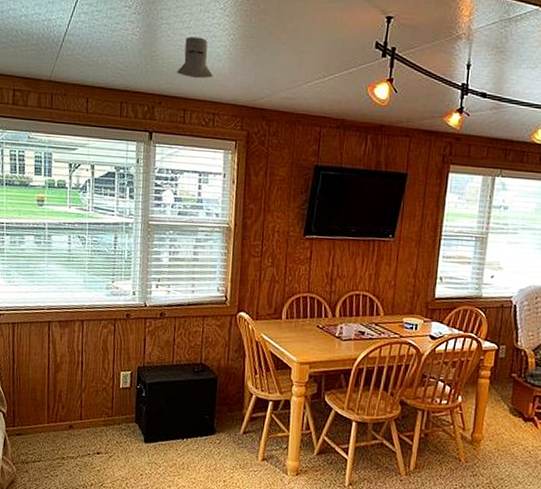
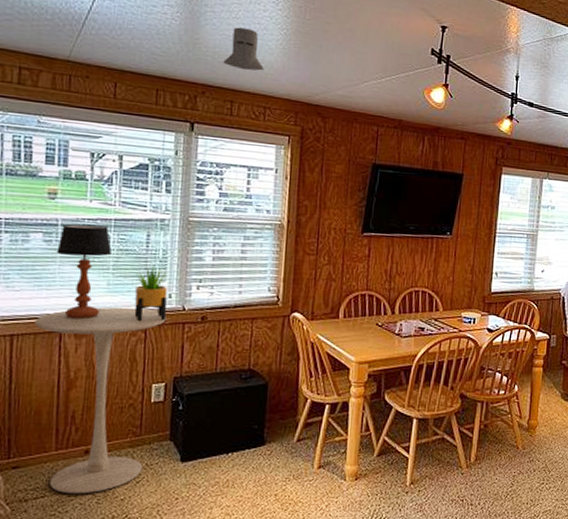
pedestal table: none [30,301,131,462] -> present [35,307,167,494]
table lamp: none [44,227,88,312] -> present [56,224,113,319]
potted plant: none [105,264,132,316] -> present [134,265,168,322]

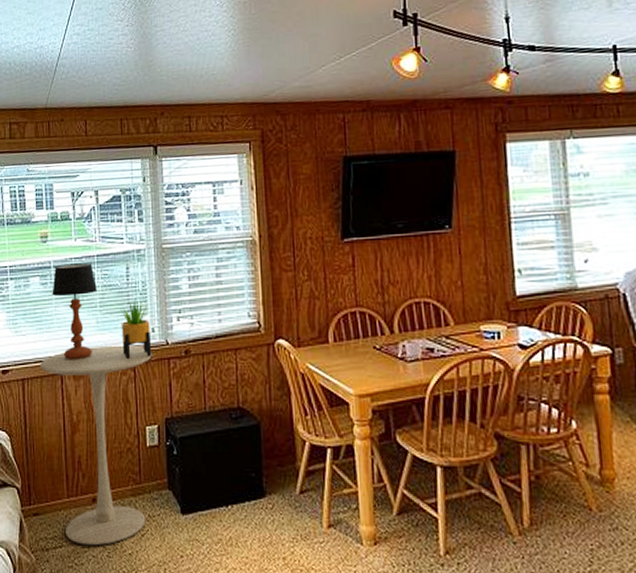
knight helmet: present [223,27,264,71] -> none [177,38,216,82]

